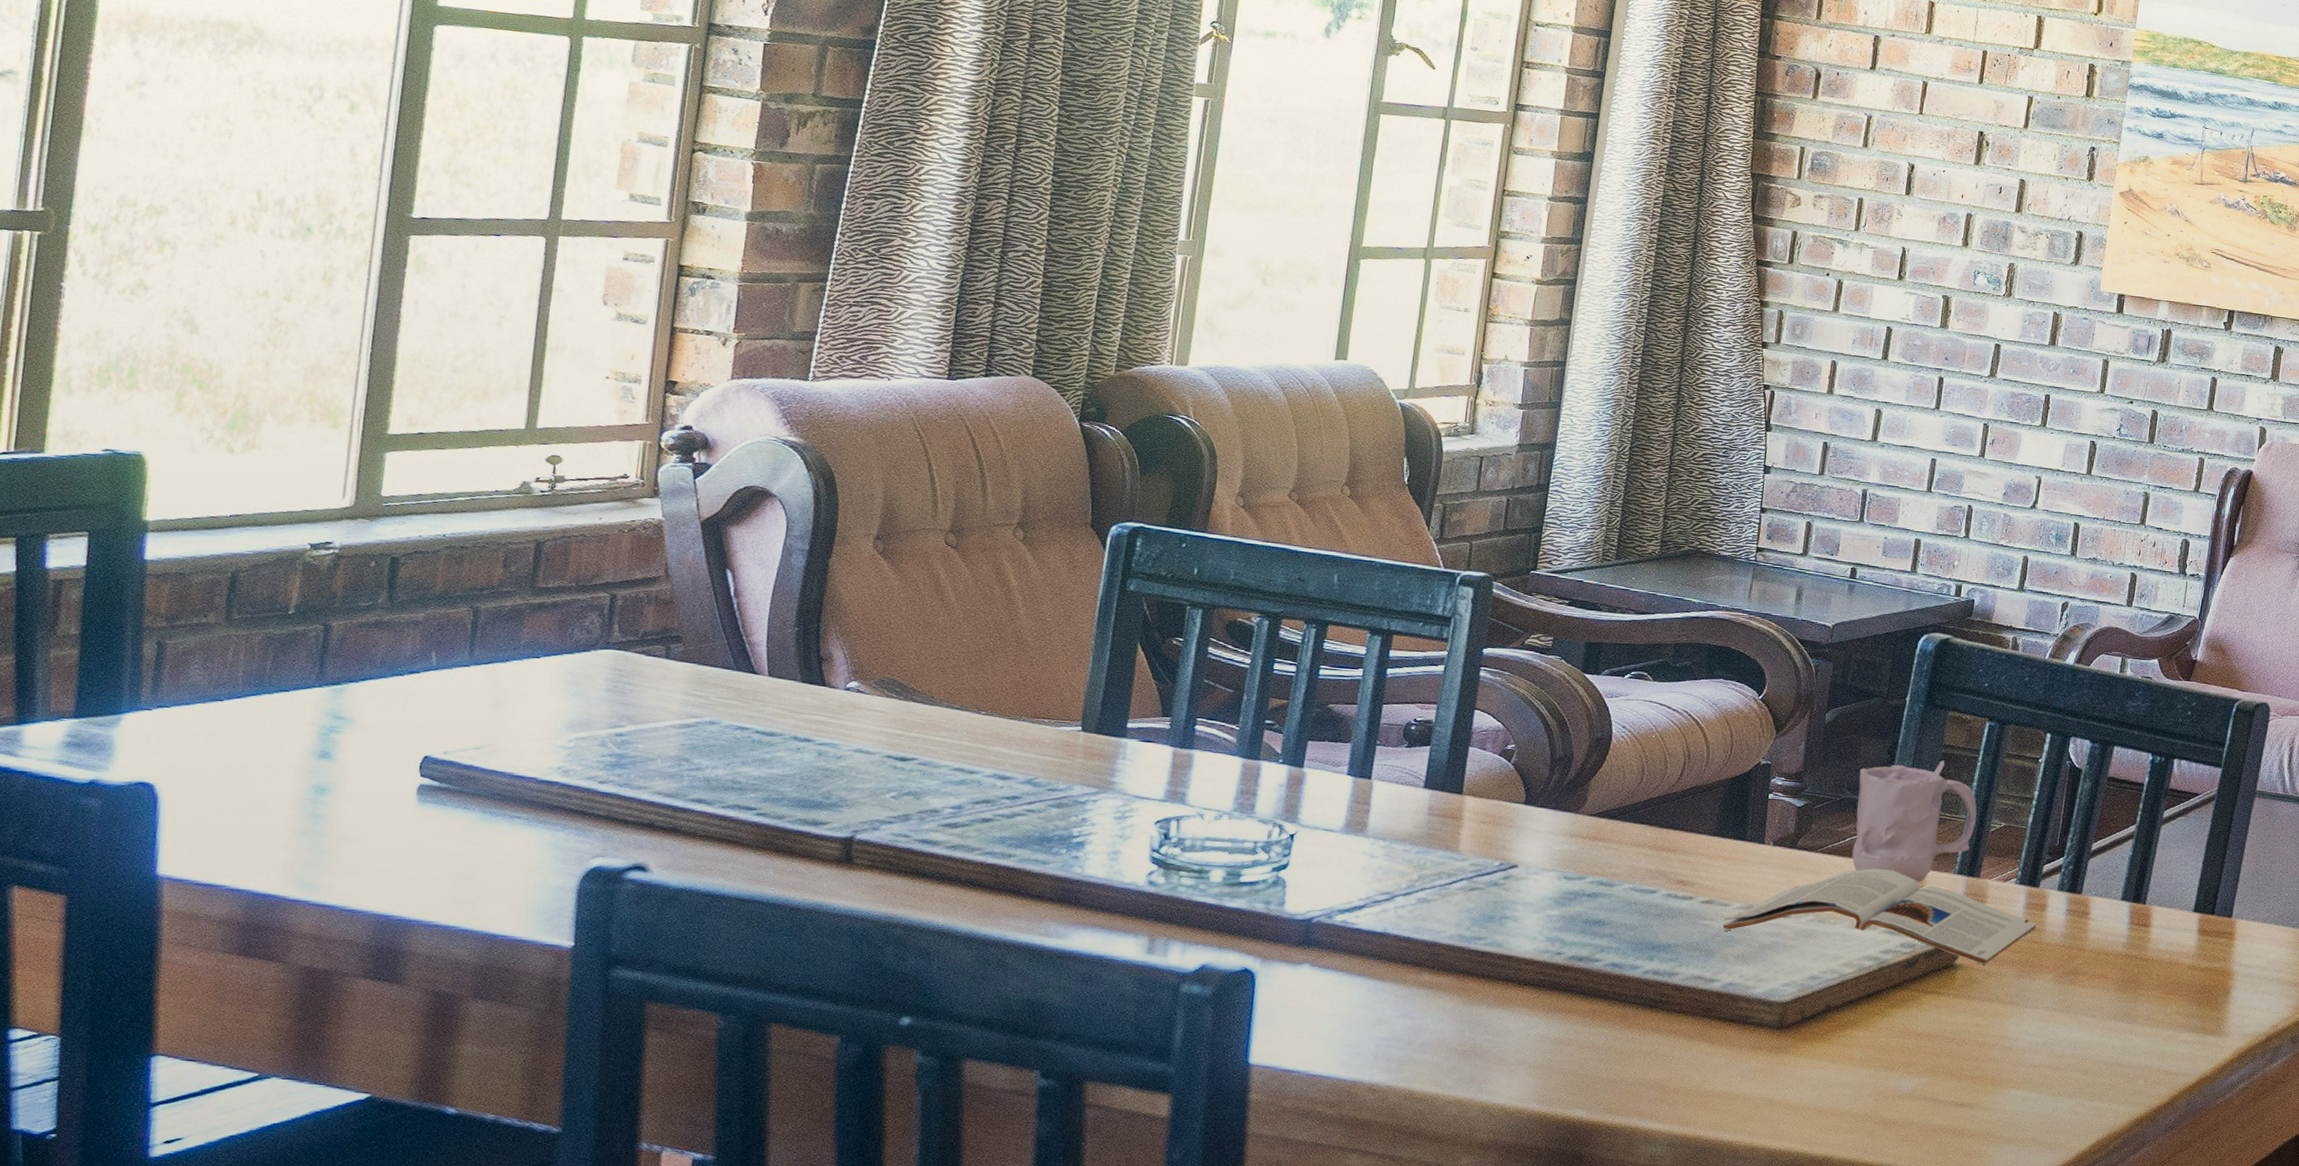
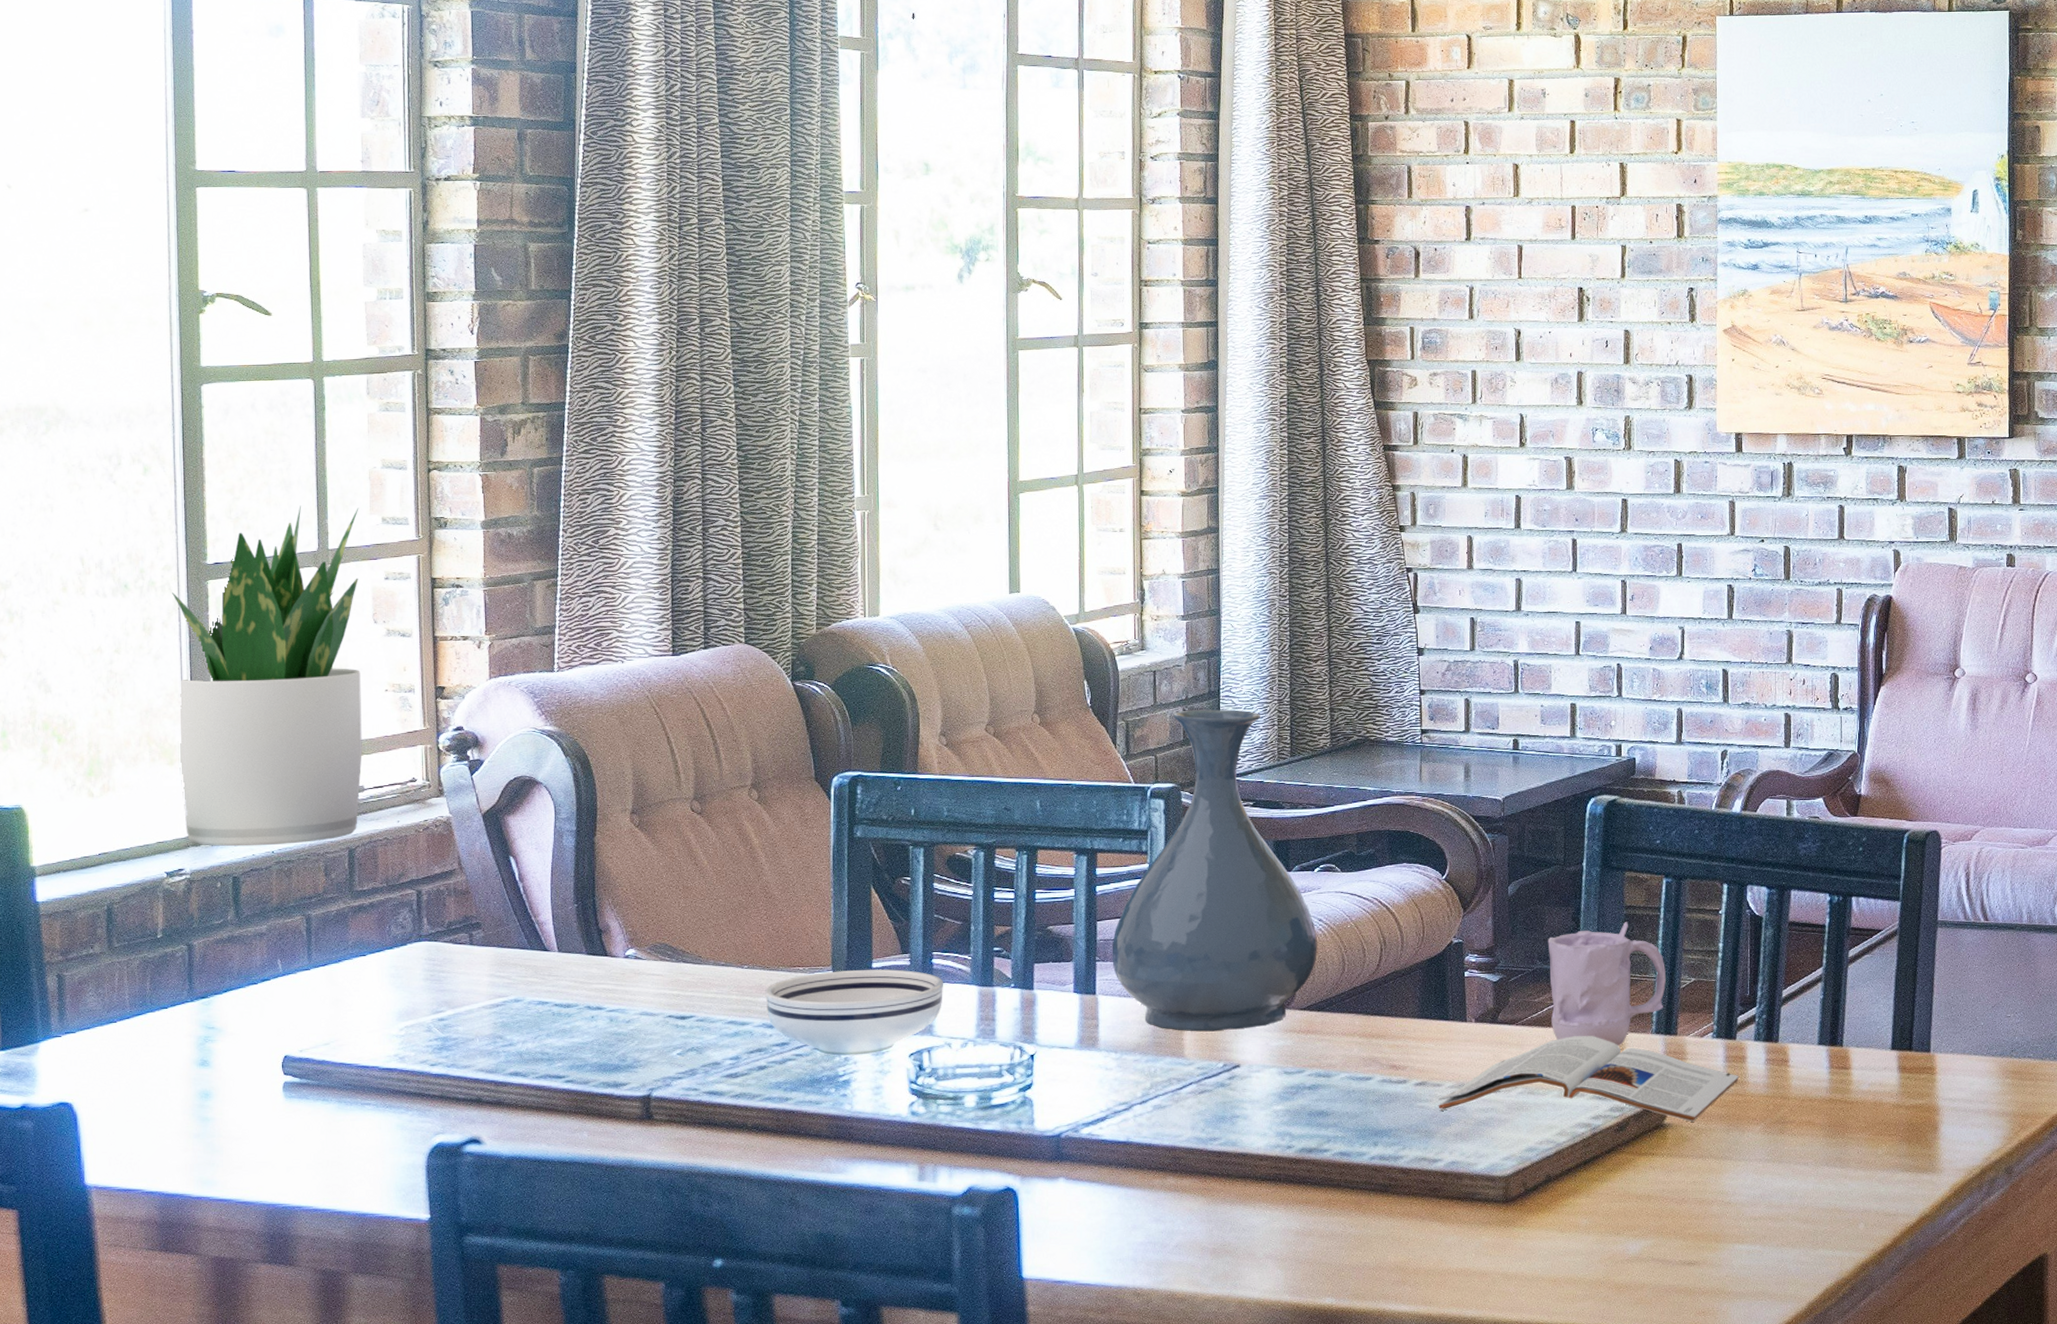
planter: none [342,169,604,530] -> present [172,505,363,847]
bowl: none [1000,727,1205,817] -> present [765,969,944,1056]
vase: none [1393,500,1619,829] -> present [1112,709,1317,1032]

